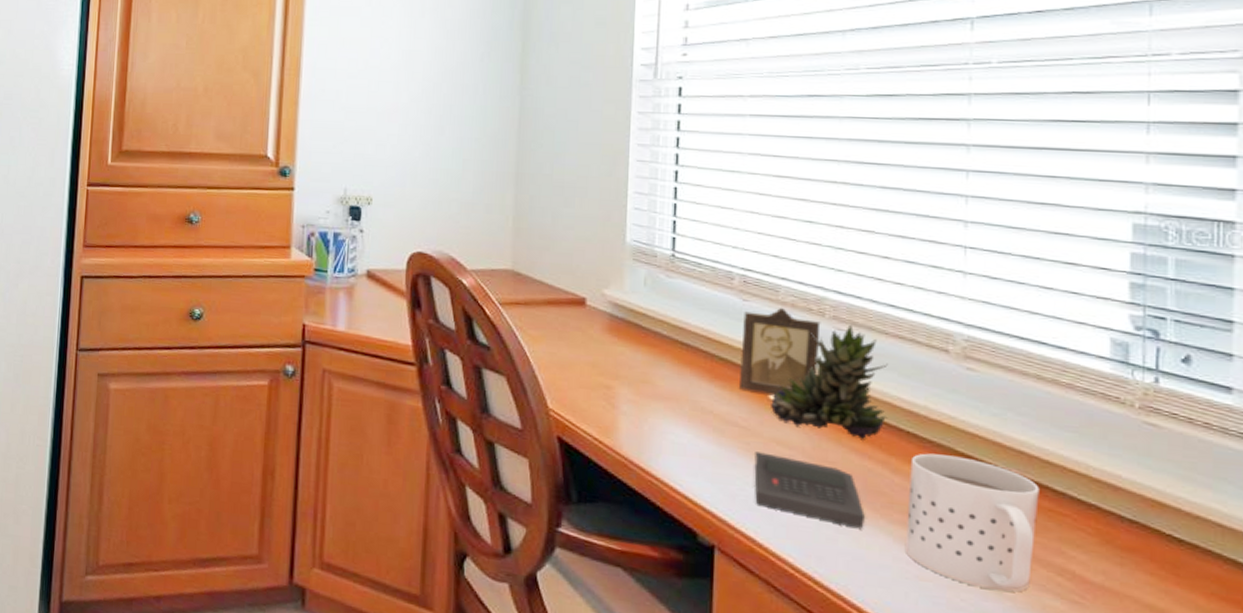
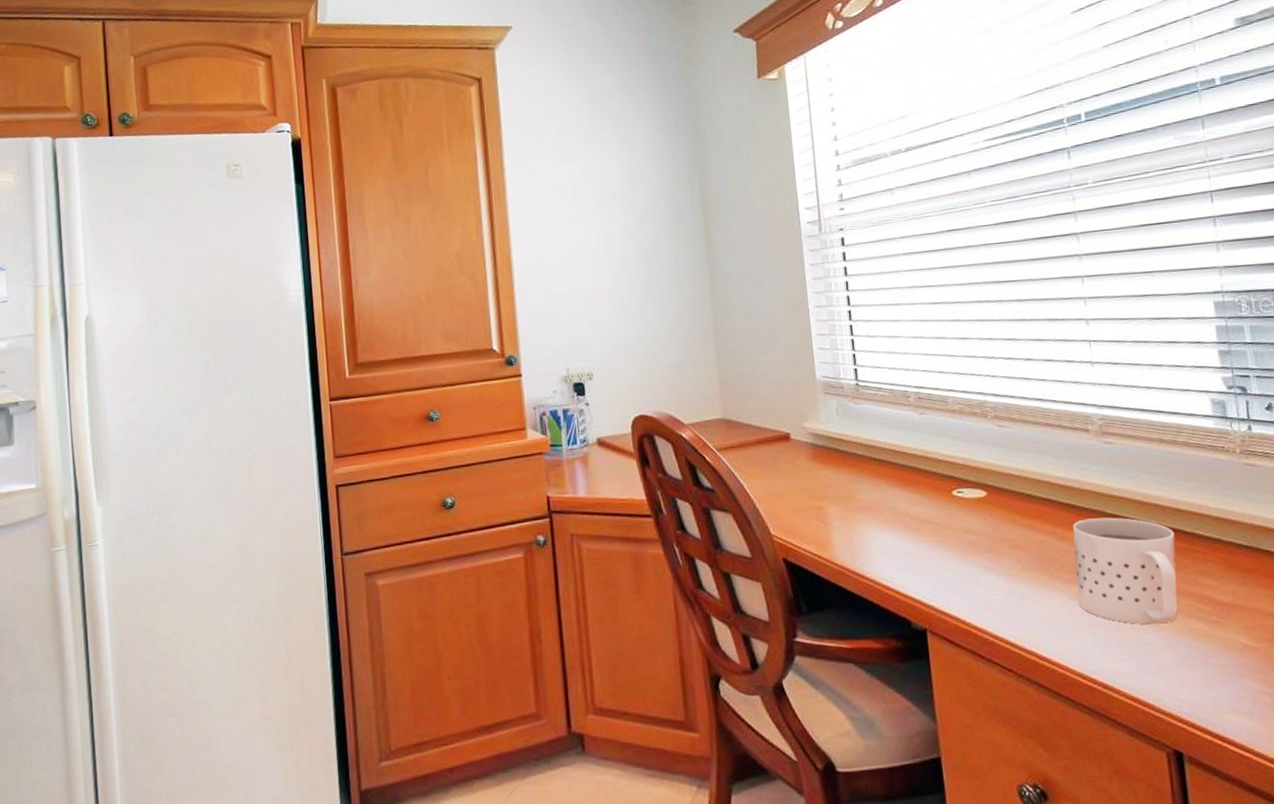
photo frame: present [739,307,821,396] -> none [922,415,989,492]
calculator: present [754,451,865,528] -> none [948,541,1044,592]
succulent plant: present [771,324,888,439] -> none [954,420,1047,516]

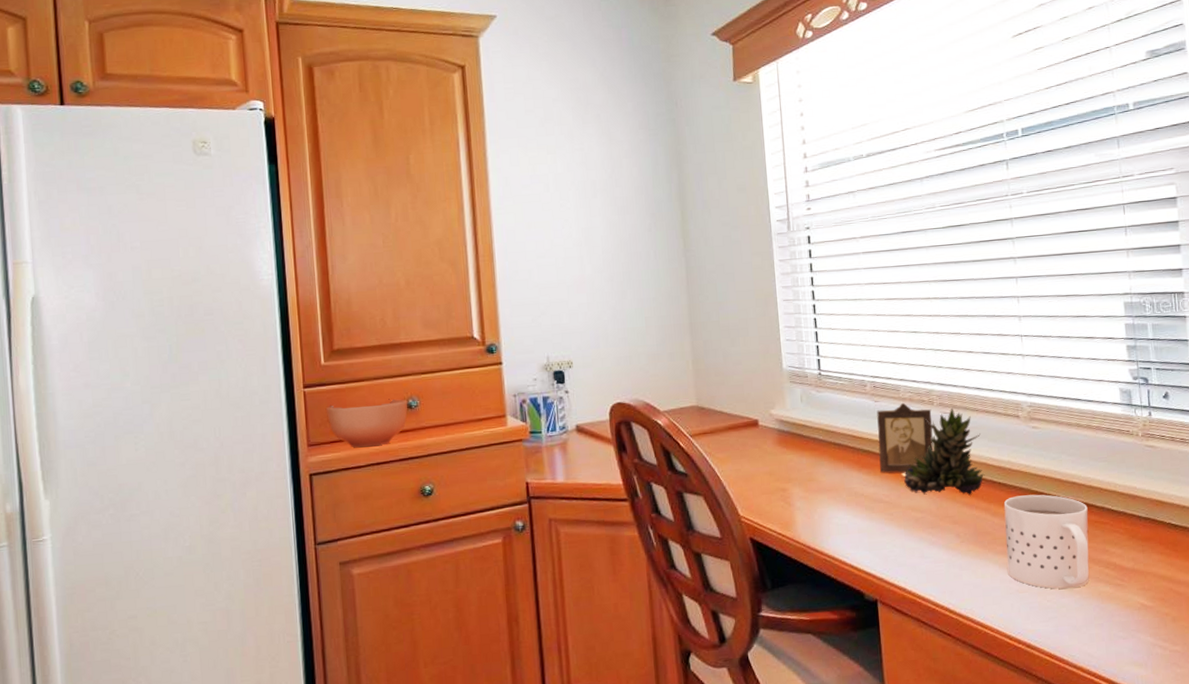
bowl: none [351,411,429,459] -> present [326,399,408,447]
photo frame: none [922,415,989,492] -> present [876,402,934,473]
succulent plant: none [954,420,1047,516] -> present [904,407,983,495]

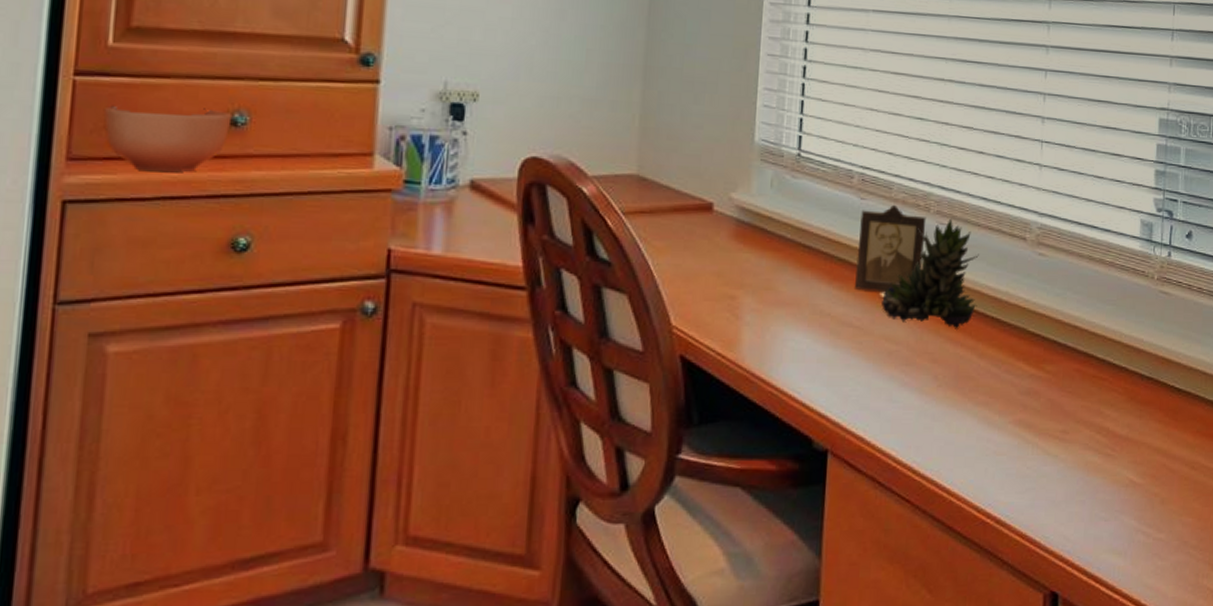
mug: present [1003,494,1090,589] -> none [986,336,1087,455]

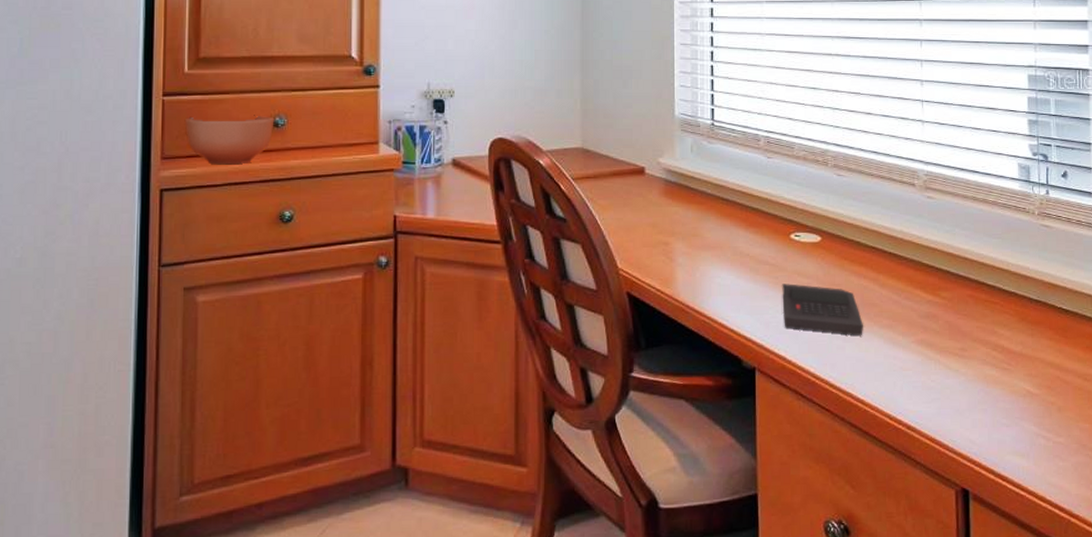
photo frame: present [855,204,927,293] -> none [768,161,826,235]
calculator: none [865,350,956,413] -> present [782,284,863,335]
succulent plant: present [882,218,979,328] -> none [792,170,874,263]

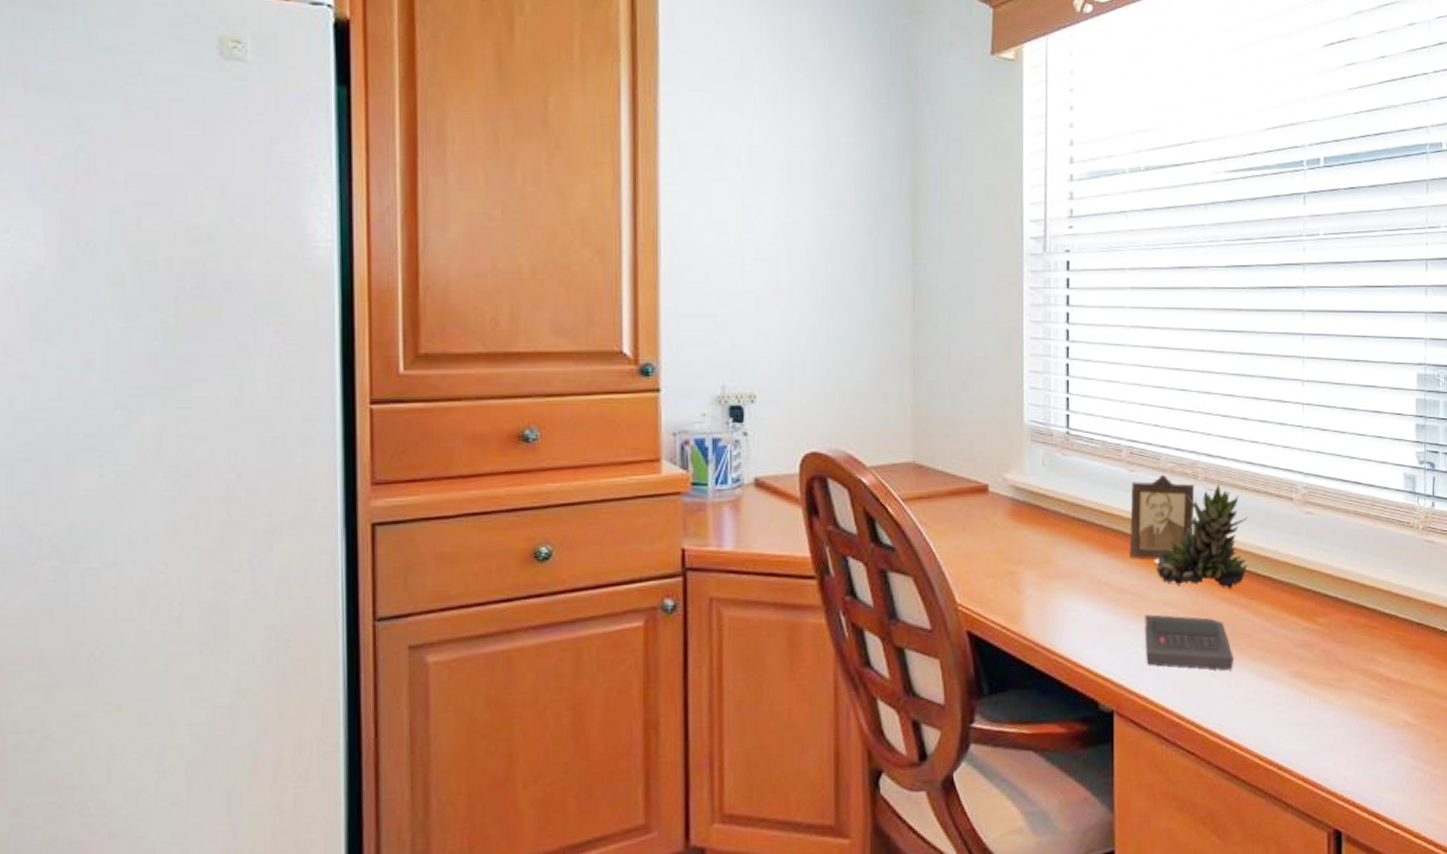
bowl: present [185,116,275,165] -> none [403,428,523,491]
photo frame: none [768,161,826,235] -> present [1130,474,1195,560]
succulent plant: none [792,170,874,263] -> present [1157,484,1248,588]

